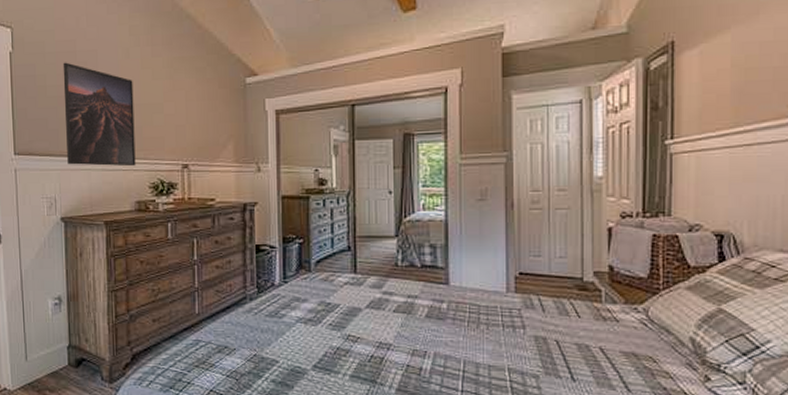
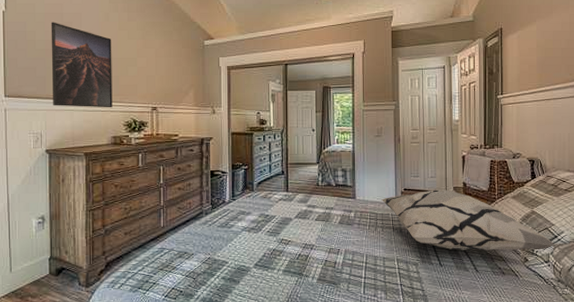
decorative pillow: none [485,275,762,365] -> present [381,189,559,251]

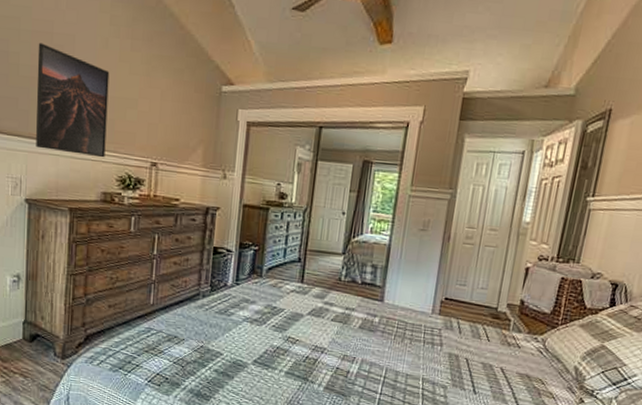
decorative pillow: present [381,189,559,251] -> none [414,303,626,392]

